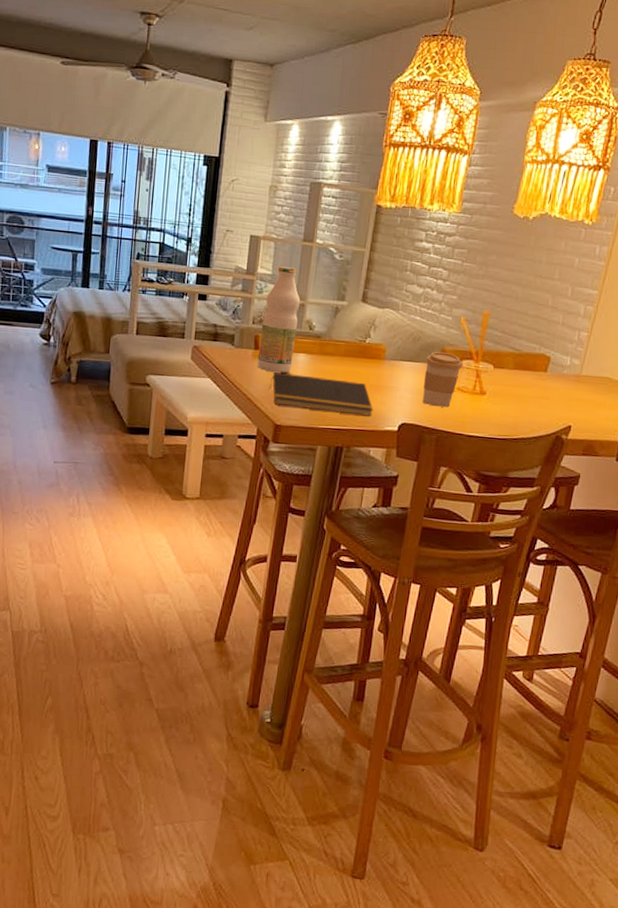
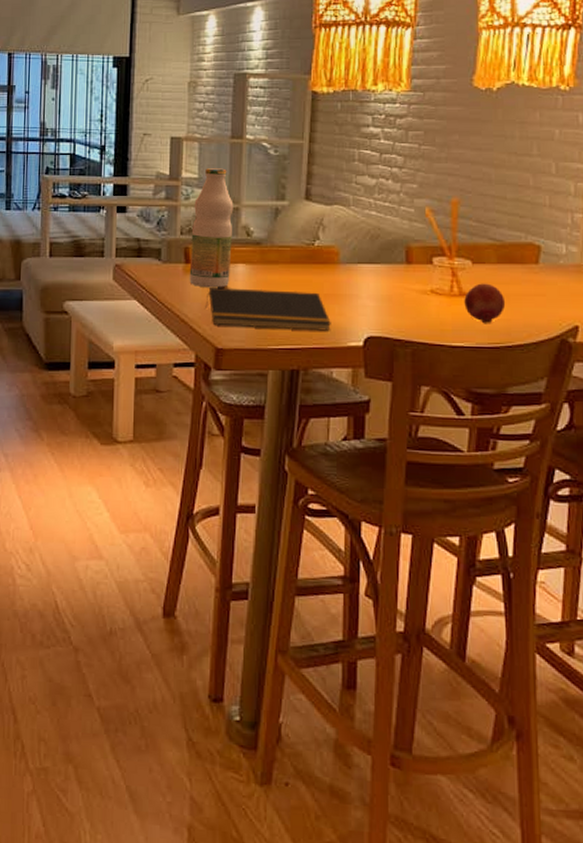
coffee cup: present [422,352,463,408] -> none [388,250,434,315]
fruit: none [483,385,517,419] -> present [464,283,506,324]

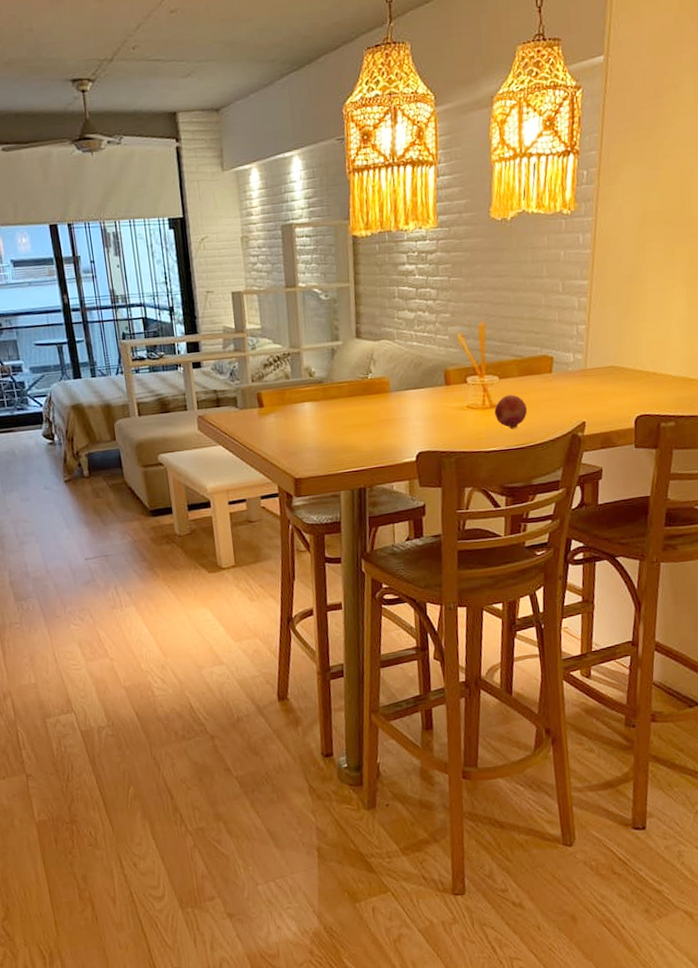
bottle: present [189,168,234,288] -> none [260,317,300,427]
notepad: present [205,287,331,331] -> none [281,419,389,459]

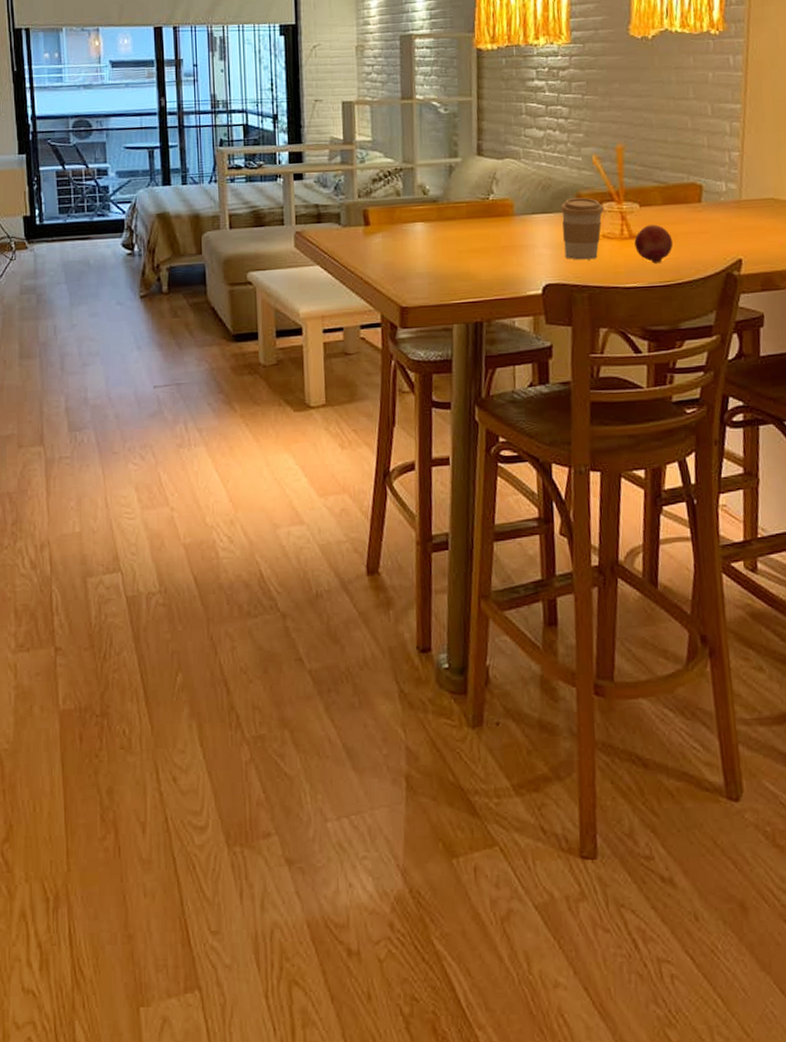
coffee cup: none [430,373,468,430] -> present [560,198,604,260]

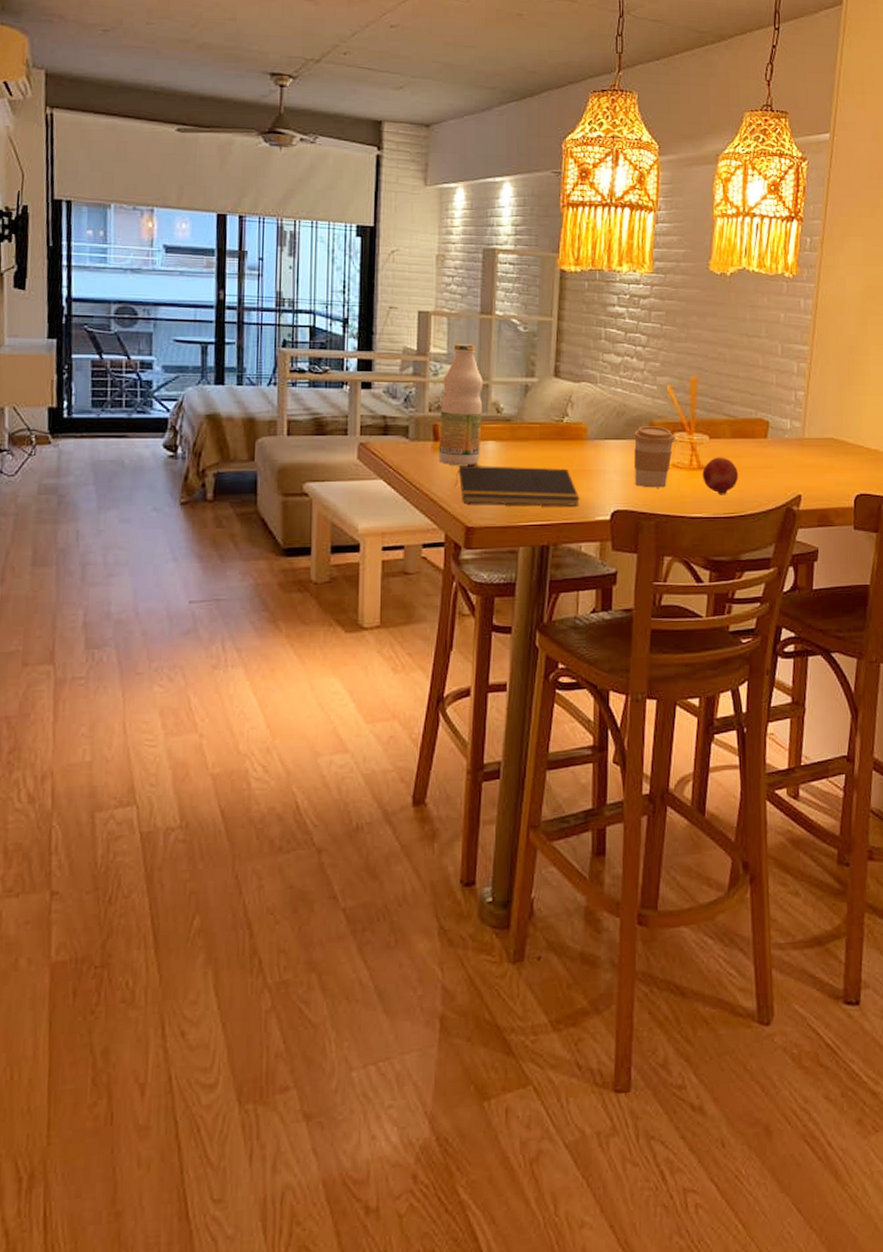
bottle: none [369,129,410,249] -> present [438,344,483,466]
notepad: none [387,245,511,284] -> present [455,464,580,506]

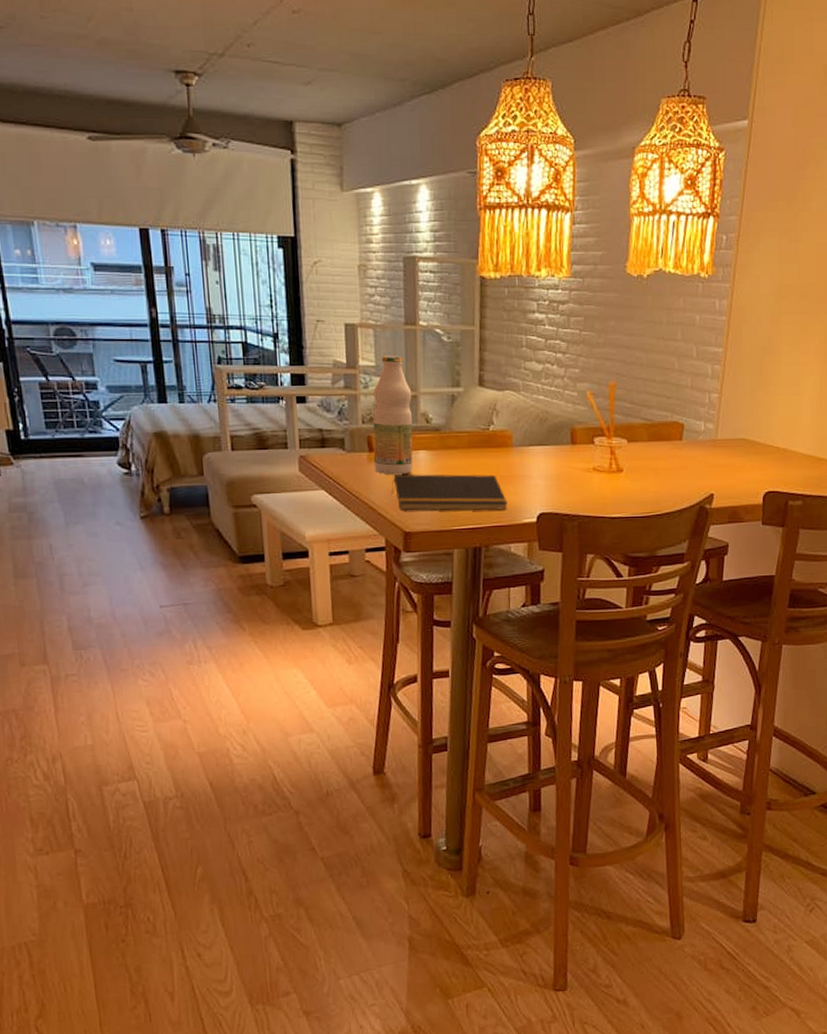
coffee cup: present [633,426,675,488] -> none [555,432,595,491]
fruit: present [702,457,739,495] -> none [621,459,656,496]

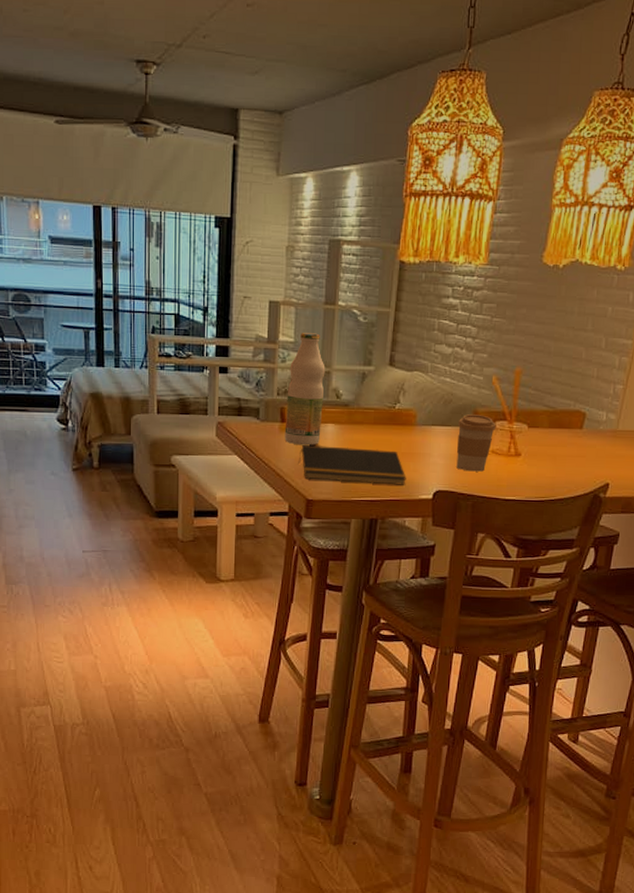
coffee cup: none [555,432,595,491] -> present [456,414,496,472]

